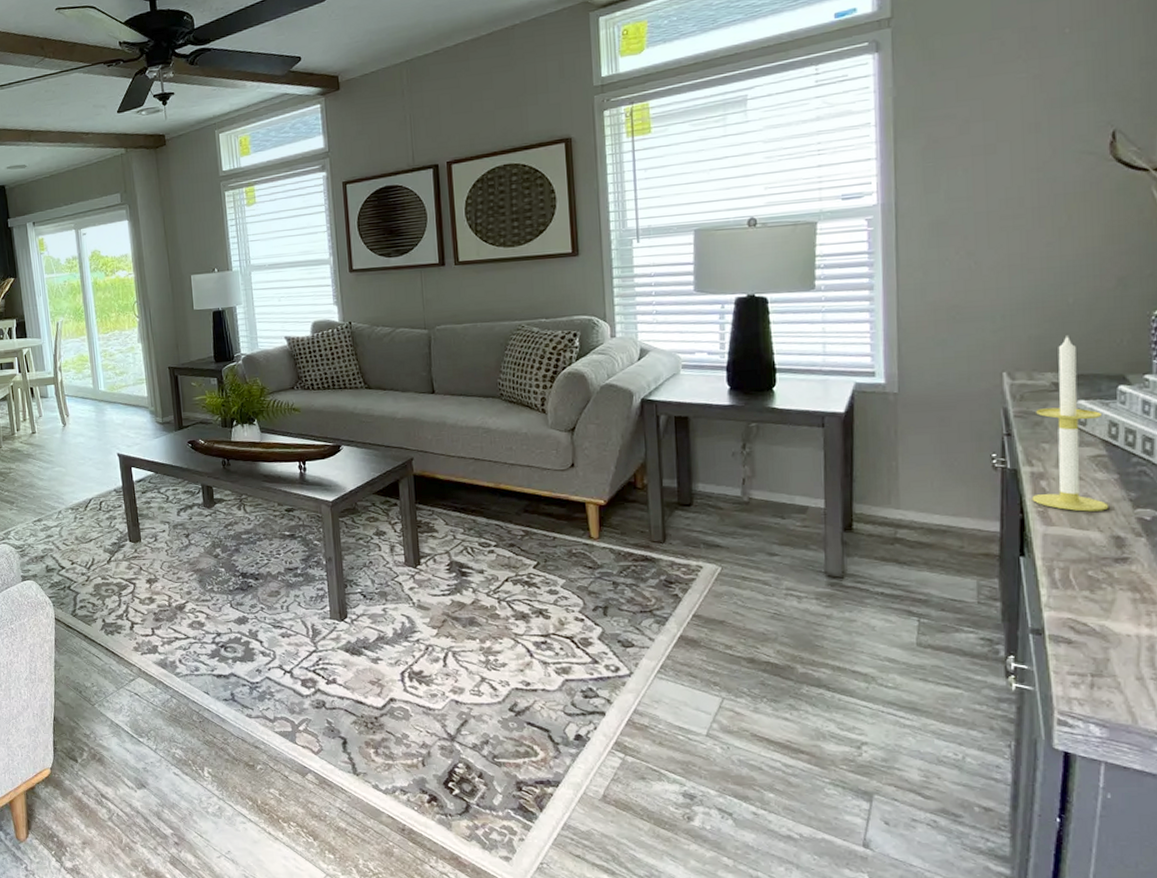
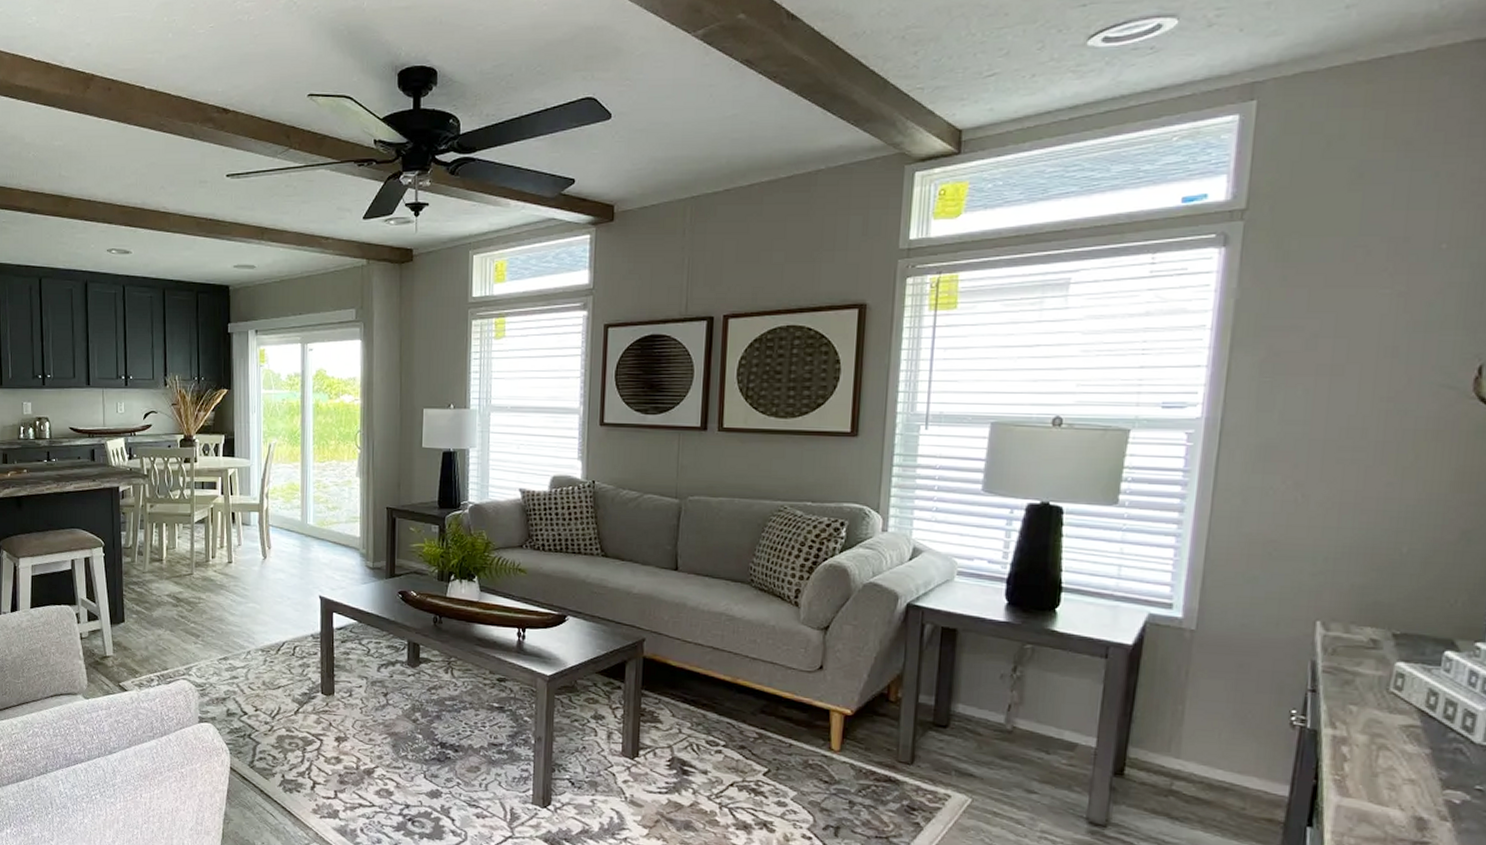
candle: present [1032,335,1109,512] -> none [1329,588,1421,788]

